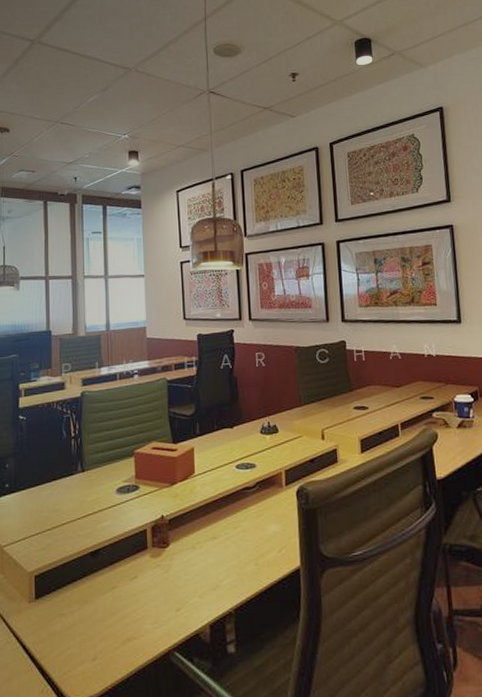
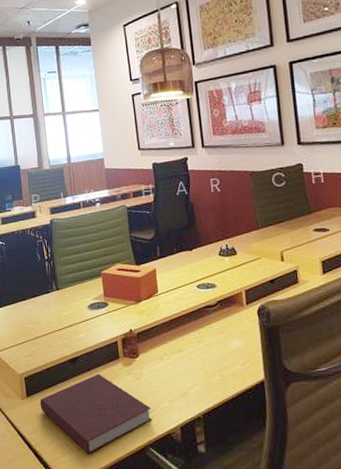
notebook: none [50,567,179,665] -> present [40,374,152,455]

